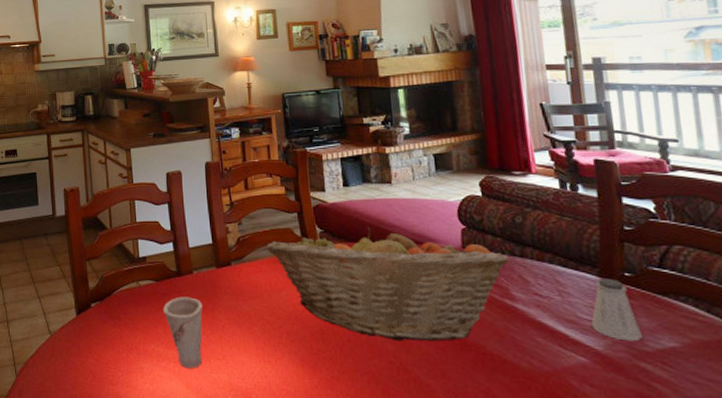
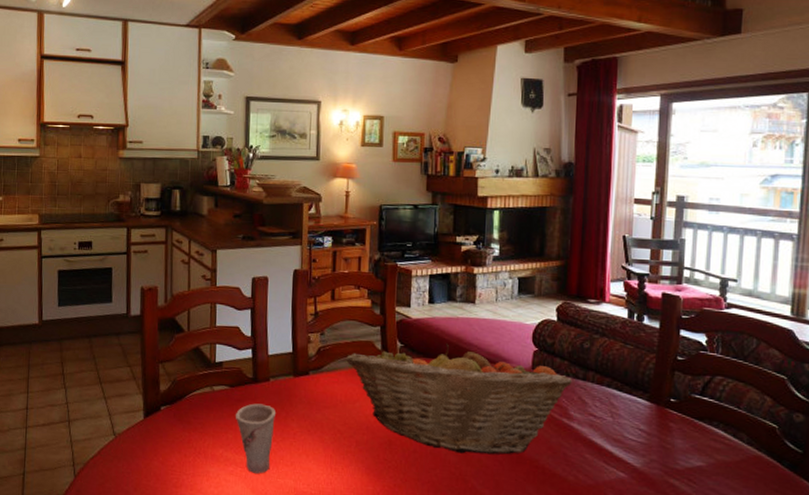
saltshaker: present [591,277,642,342] -> none [634,402,676,460]

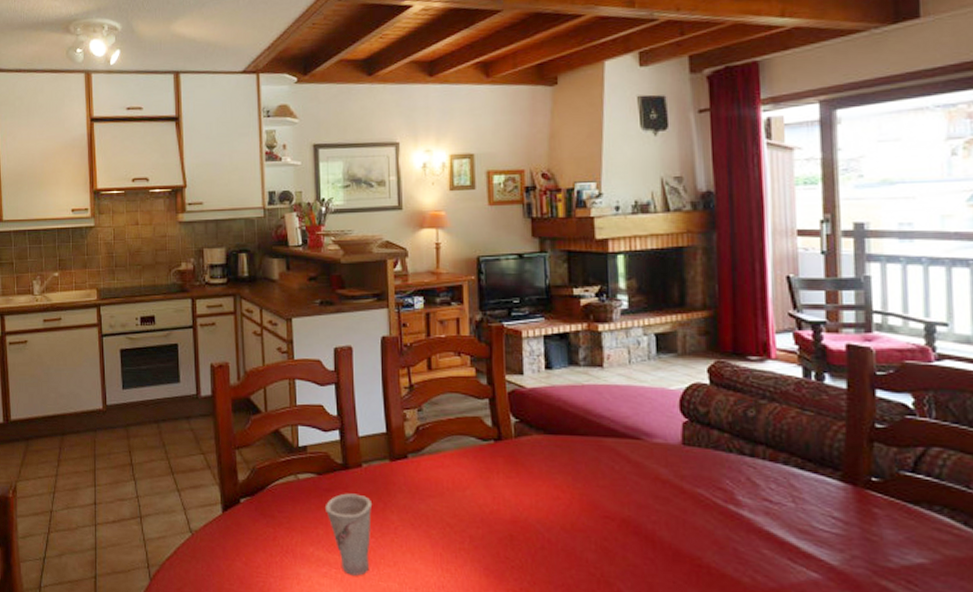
fruit basket: present [346,343,572,455] -> none [450,417,737,552]

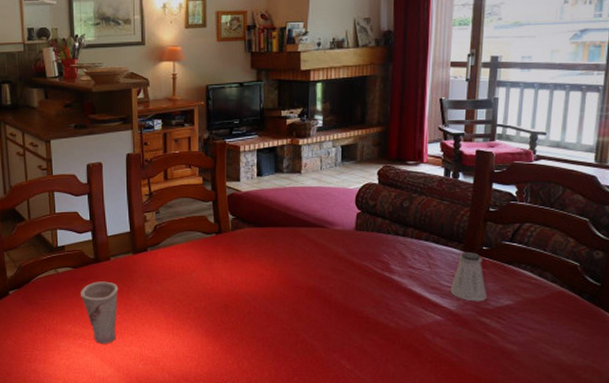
saltshaker: none [827,482,886,556] -> present [450,251,487,302]

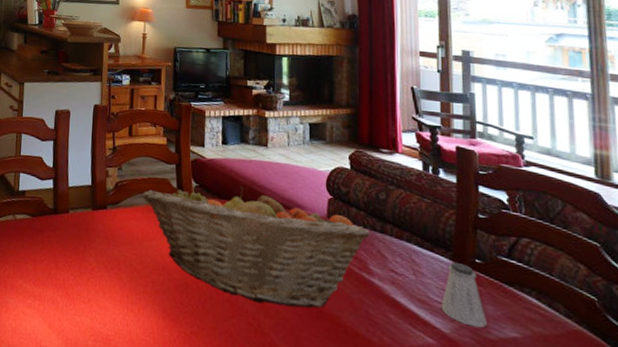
cup: present [80,281,119,344] -> none [35,234,75,309]
fruit basket: none [181,213,393,311] -> present [143,186,370,308]

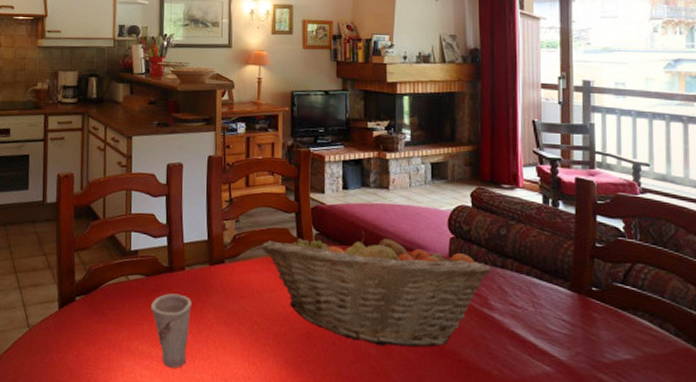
cup: none [35,234,75,309] -> present [150,293,193,368]
saltshaker: present [441,261,487,328] -> none [558,291,602,353]

